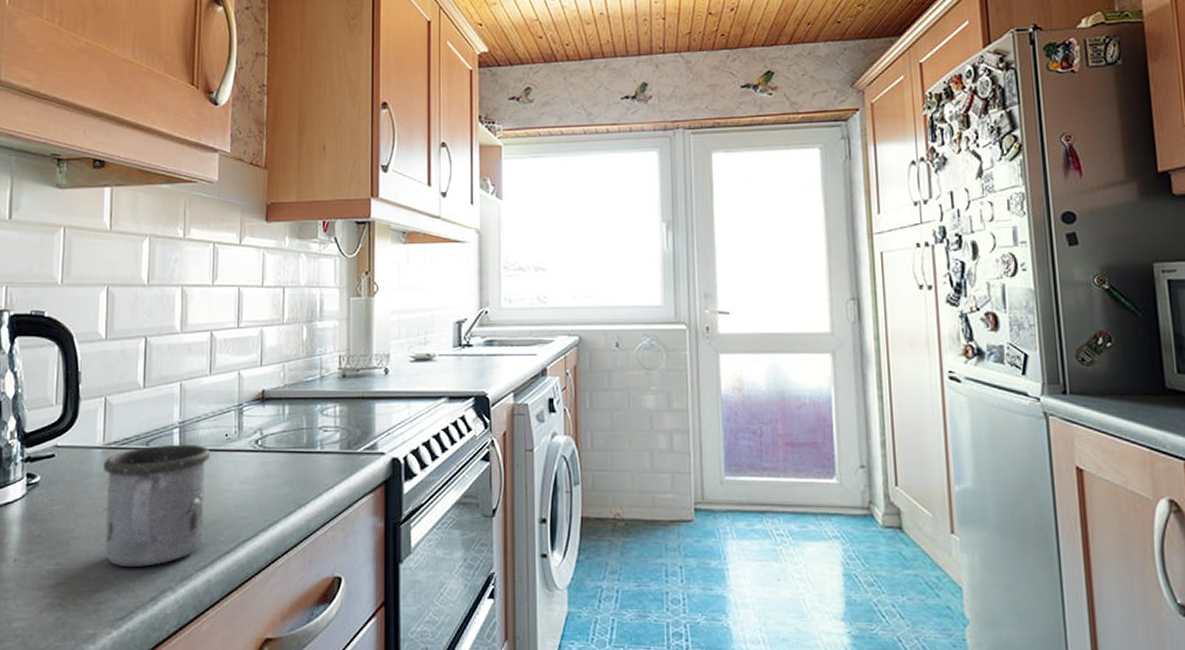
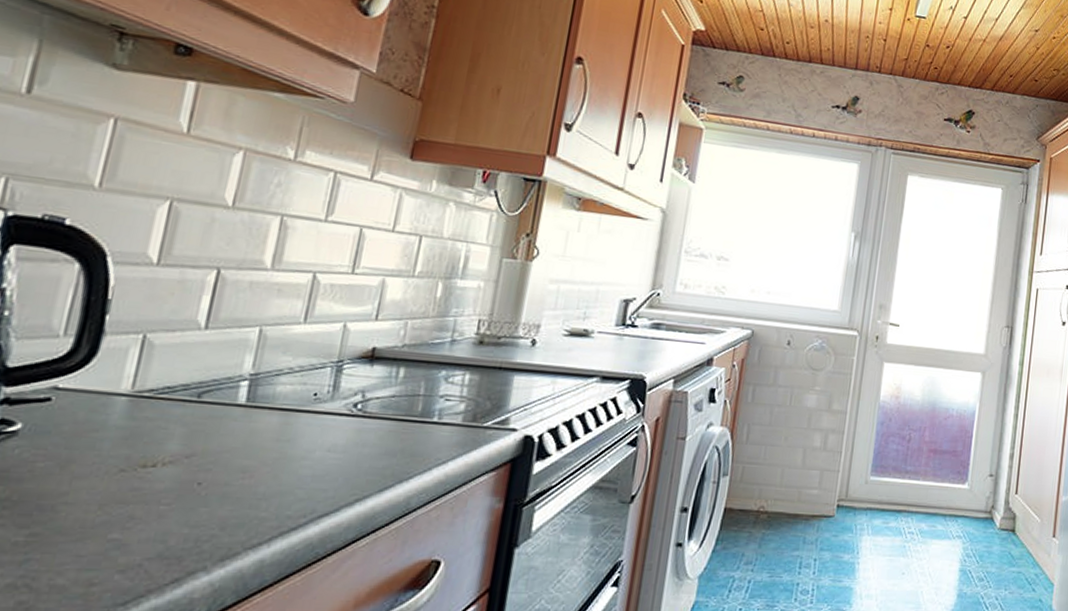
mug: present [103,444,210,567] -> none [110,398,289,542]

